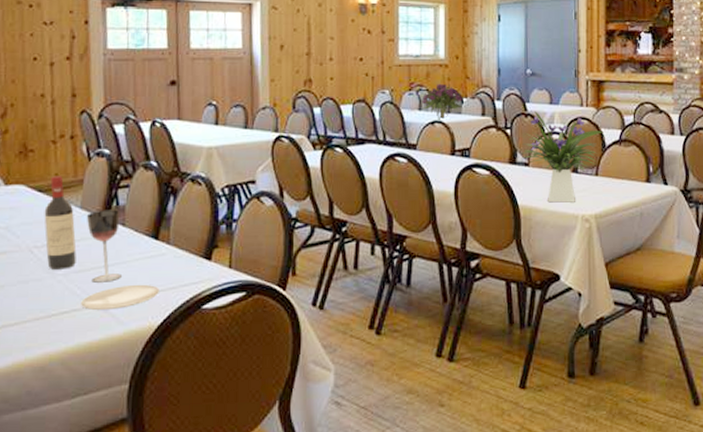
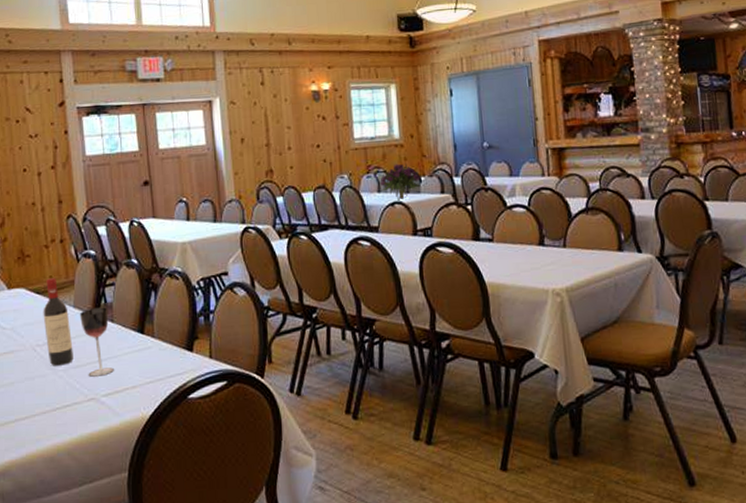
plate: present [81,284,159,311] -> none [81,376,148,403]
flower arrangement: present [520,111,604,203] -> none [483,184,569,278]

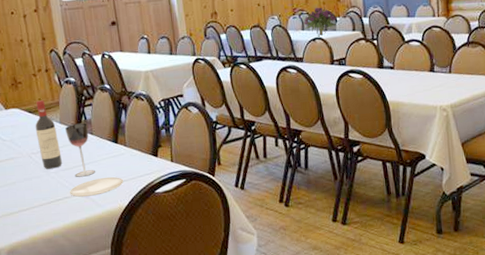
plate: none [81,376,148,403] -> present [70,176,123,198]

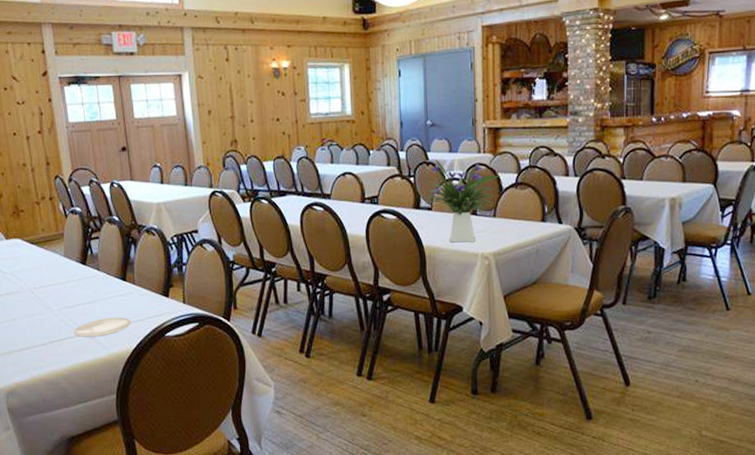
wine bottle: present [35,100,62,169] -> none [37,231,66,306]
wineglass: present [64,123,95,177] -> none [69,257,101,316]
bouquet: present [303,6,337,37] -> none [332,137,369,171]
flower arrangement: none [386,23,454,98] -> present [423,159,501,243]

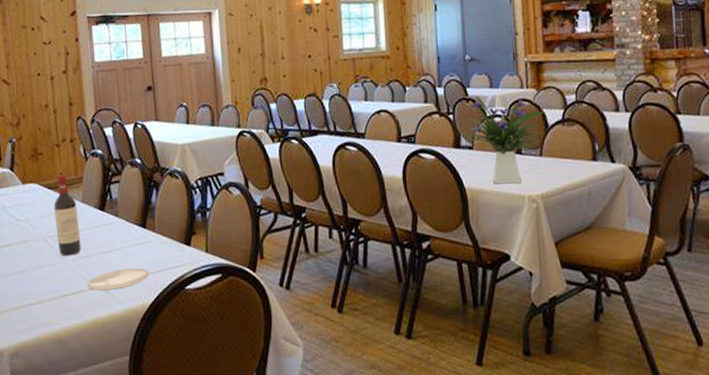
wine bottle: none [37,231,66,306] -> present [54,174,81,256]

